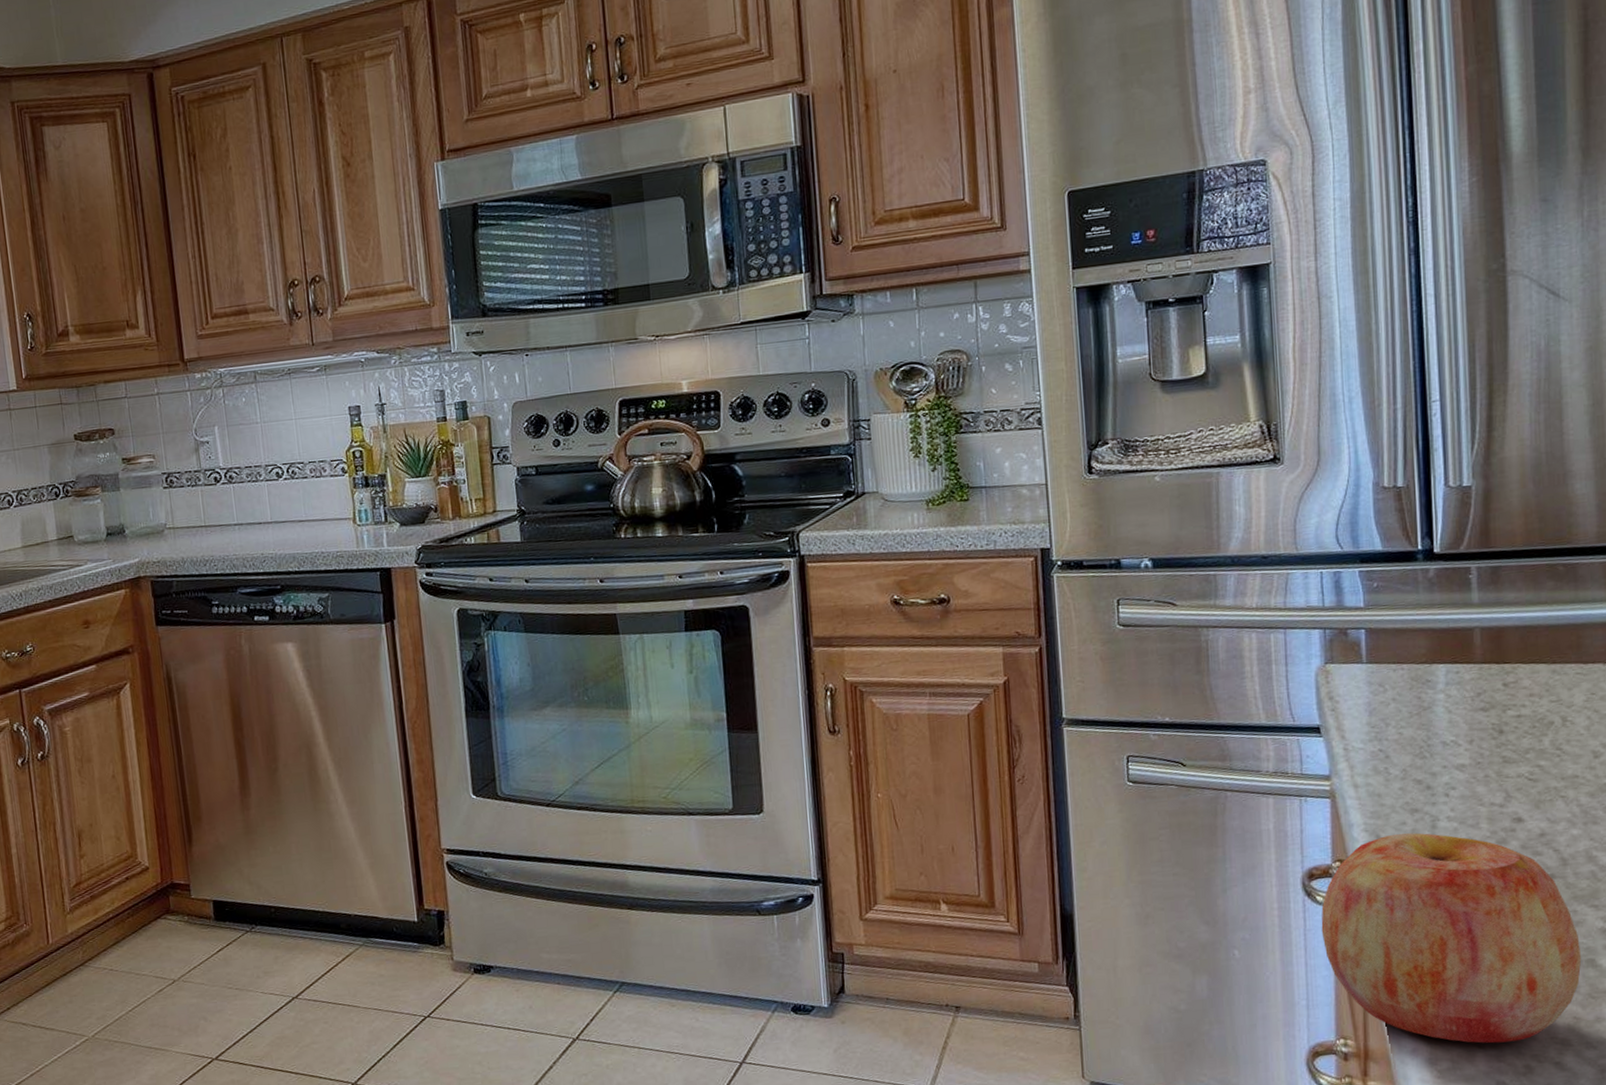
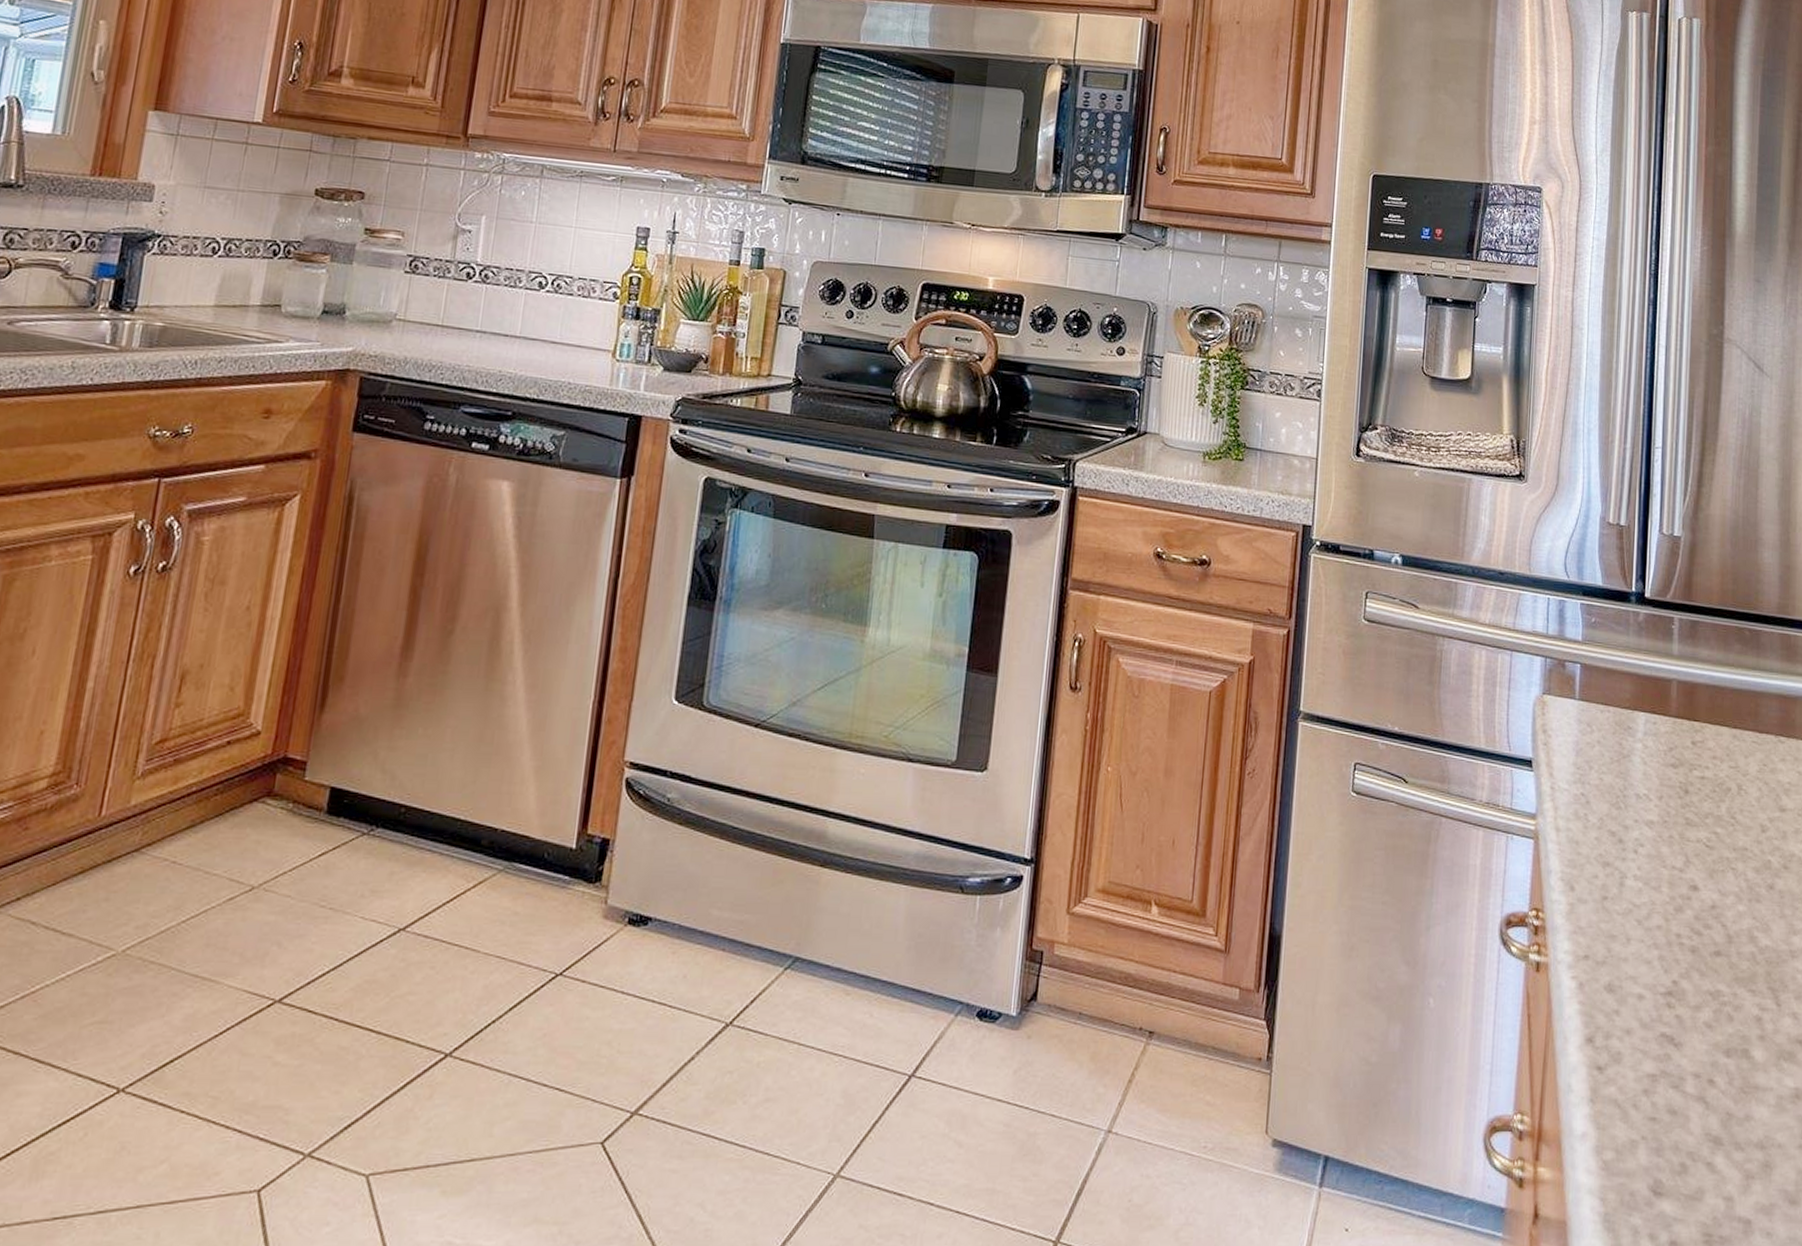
apple: present [1321,832,1582,1044] -> none [1512,887,1738,1135]

